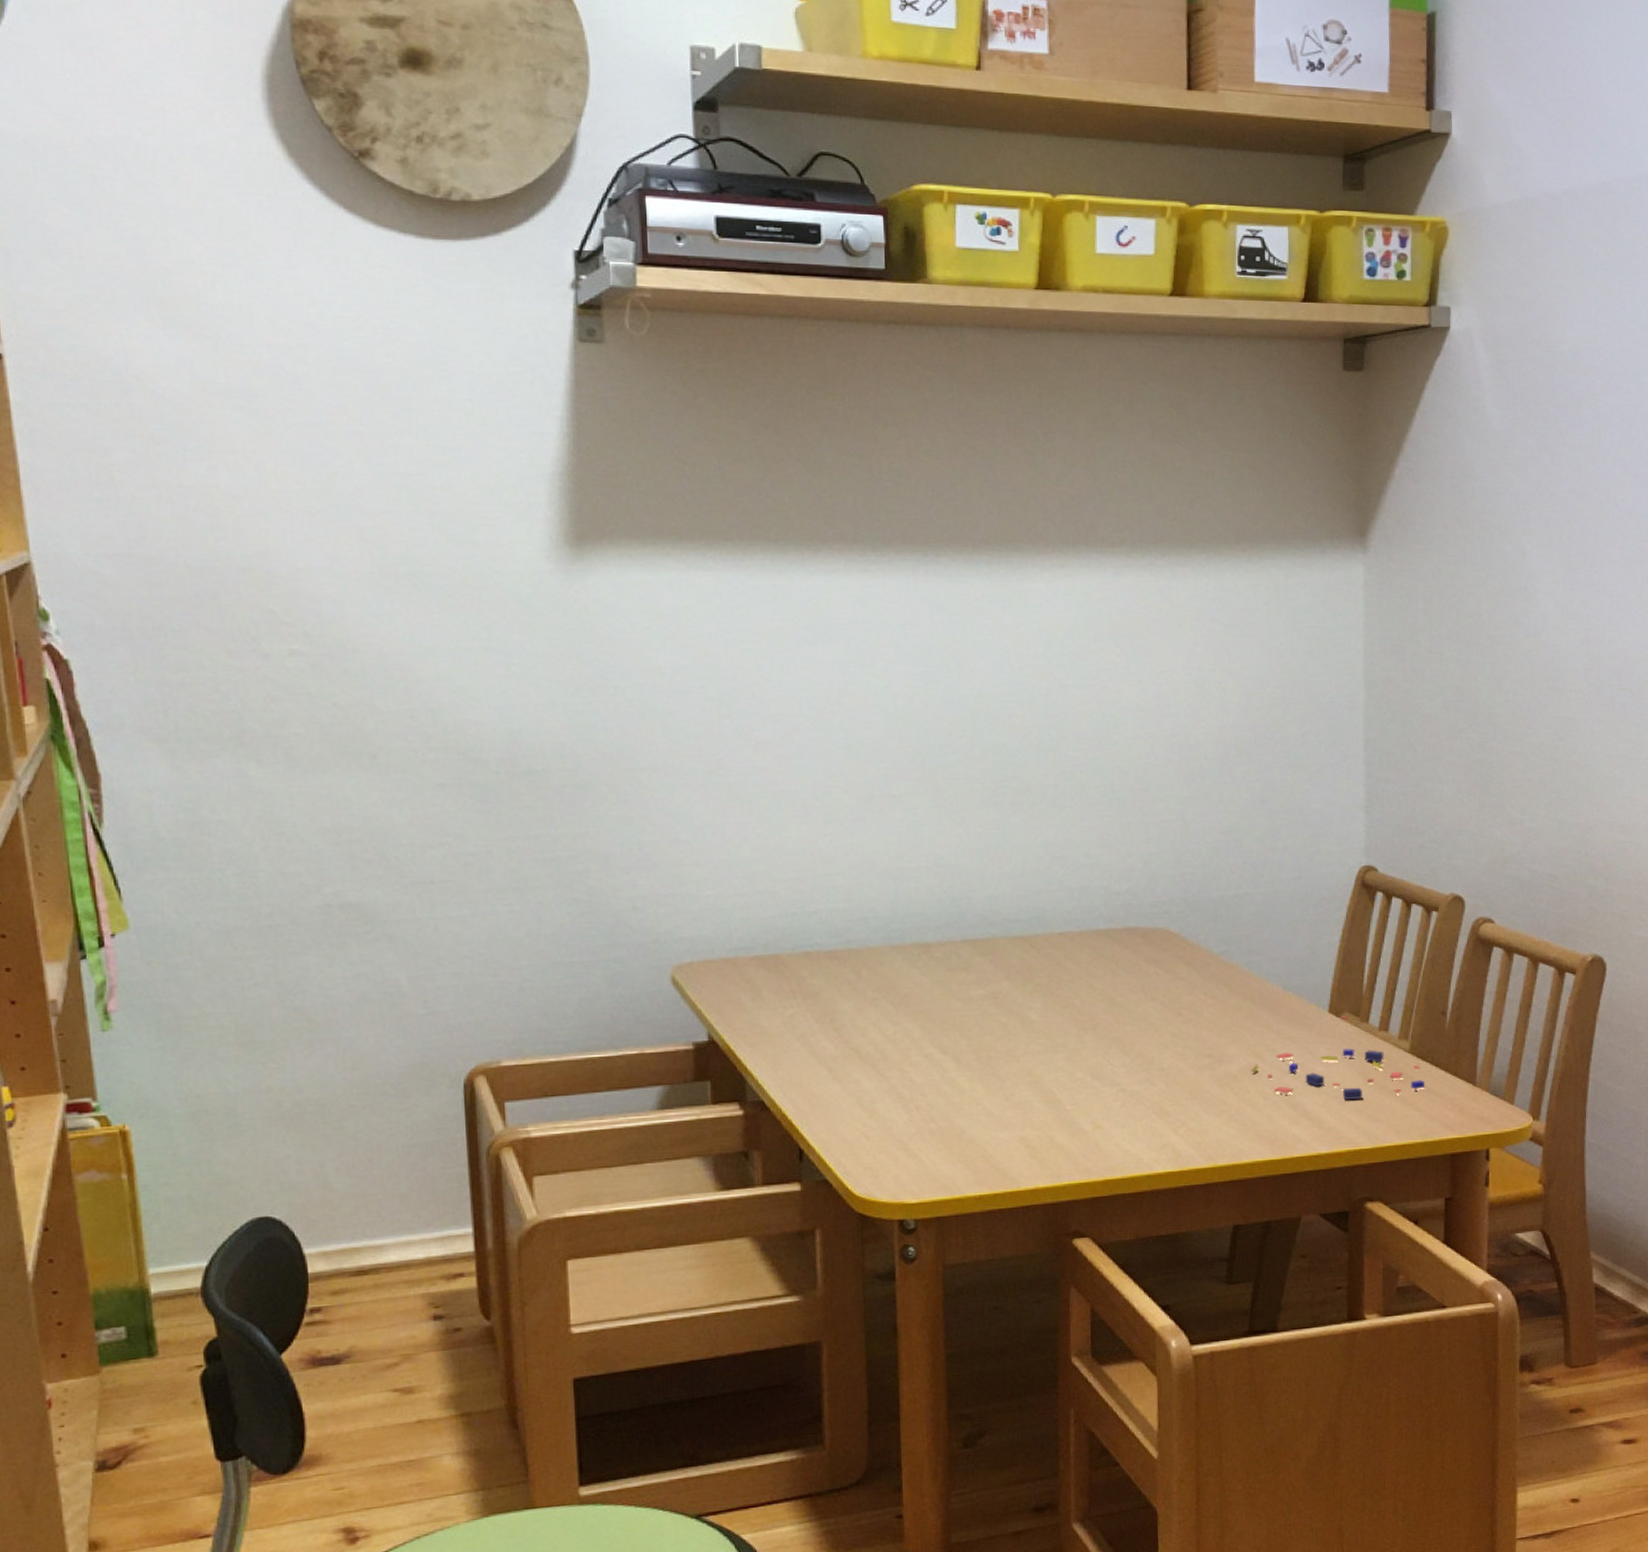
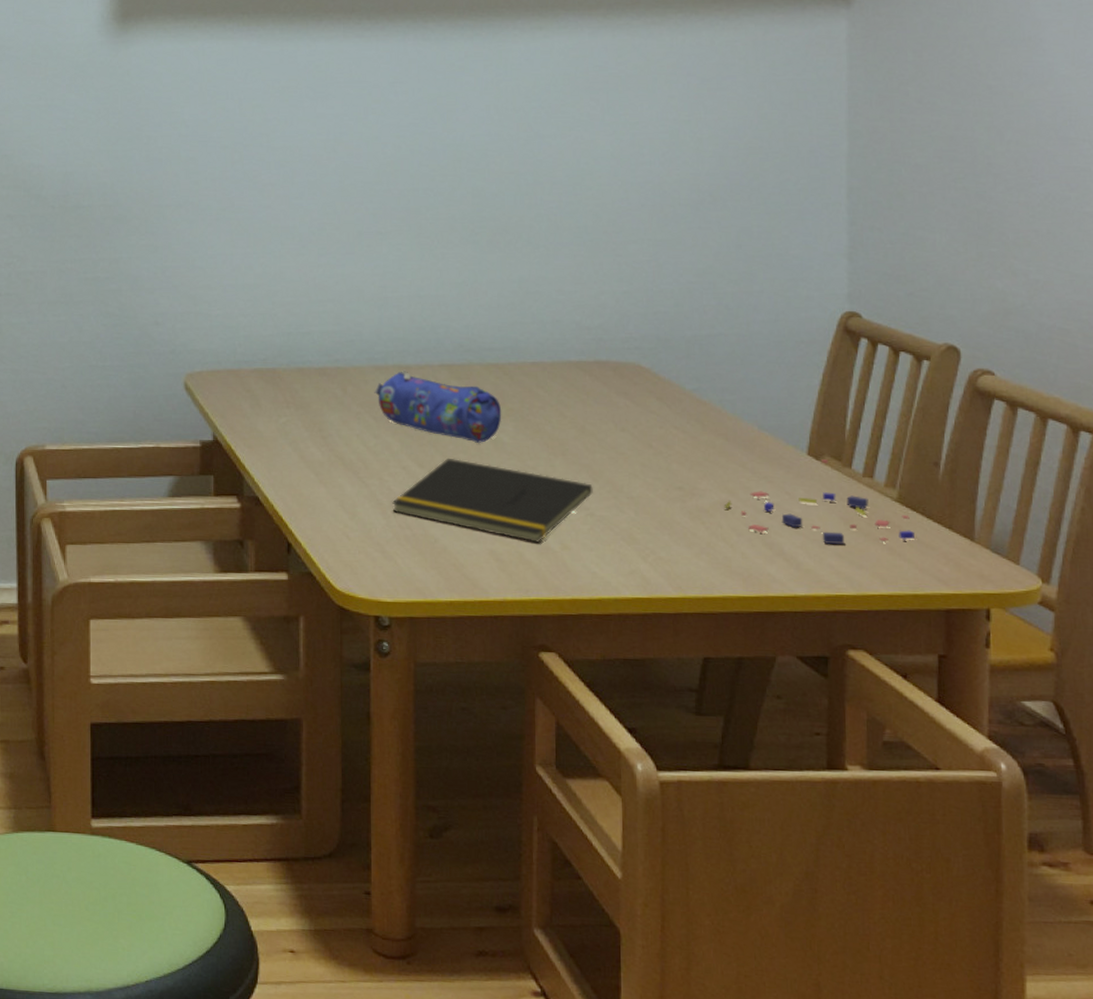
pencil case: none [891,948,1030,1023] -> present [374,369,502,443]
notepad: none [914,1041,1124,1125] -> present [392,458,593,543]

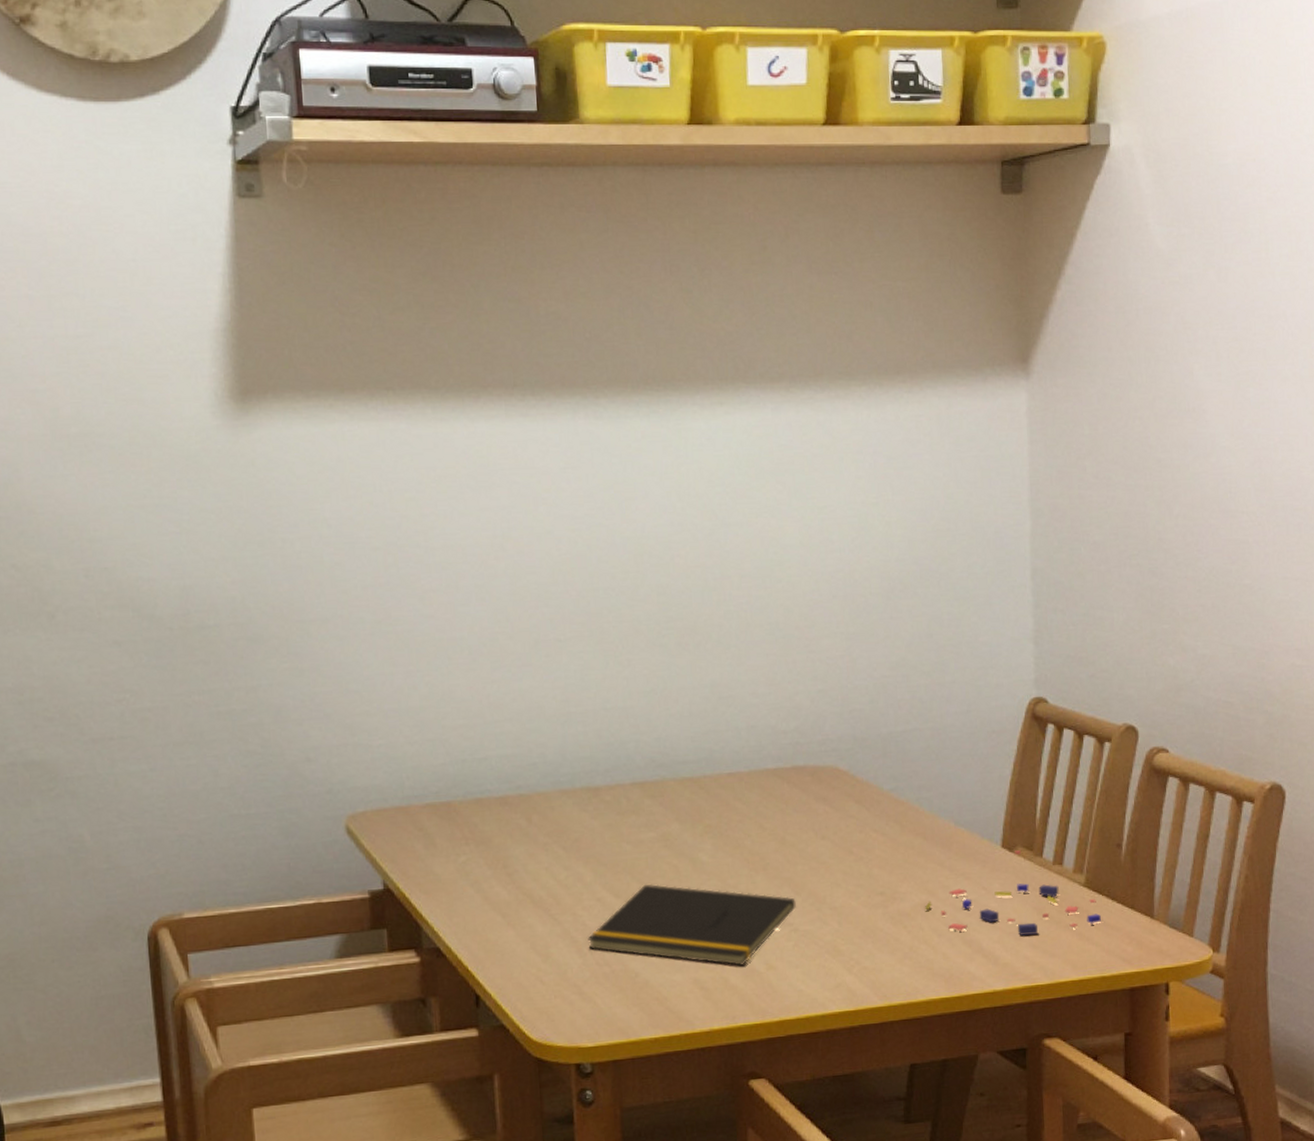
pencil case: present [374,369,502,443] -> none [562,791,700,865]

